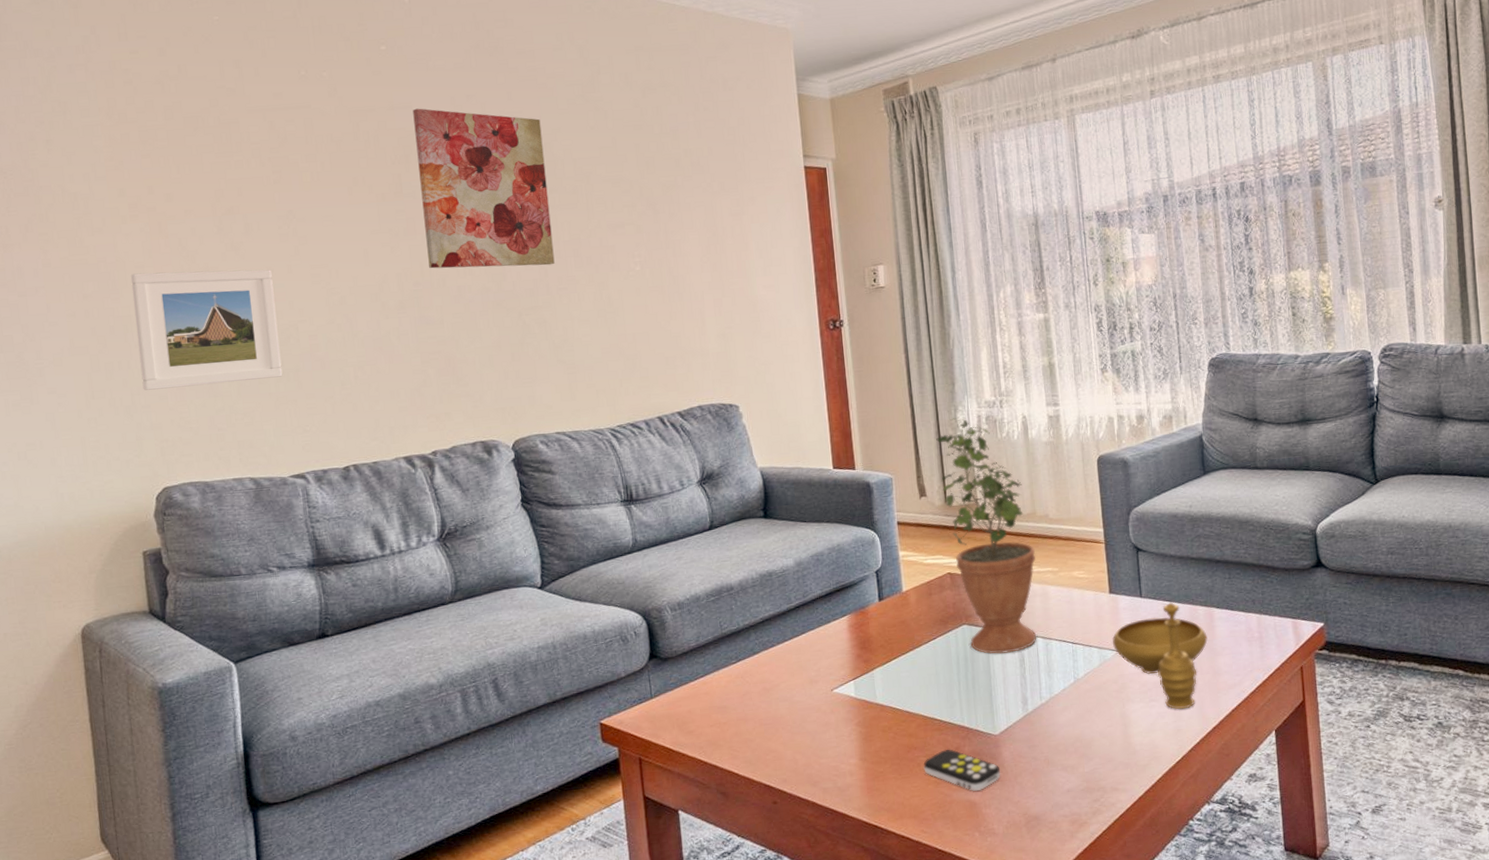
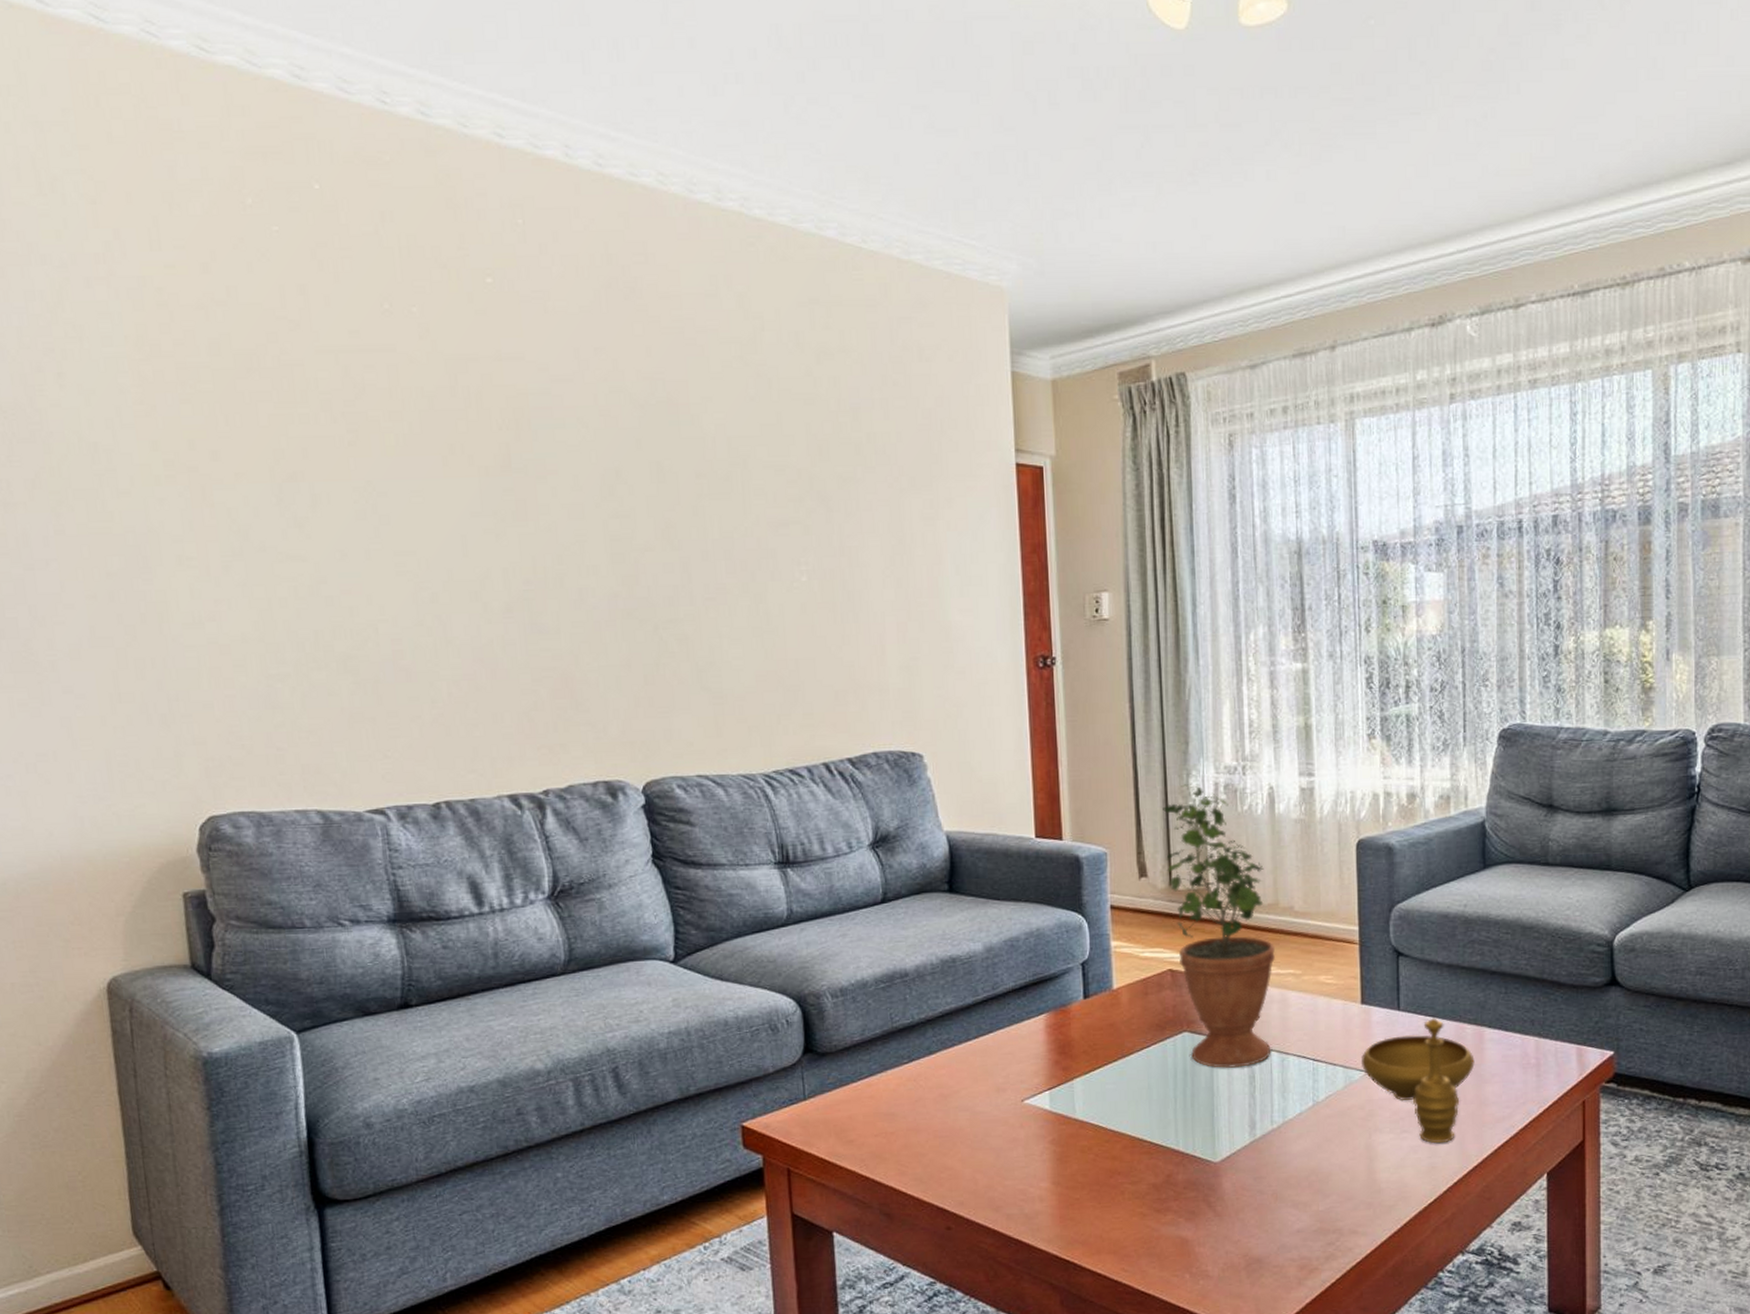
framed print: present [130,269,283,390] -> none [166,549,358,696]
wall art: present [413,108,555,269] -> none [525,360,701,569]
remote control: present [923,749,1001,791] -> none [1128,1176,1220,1226]

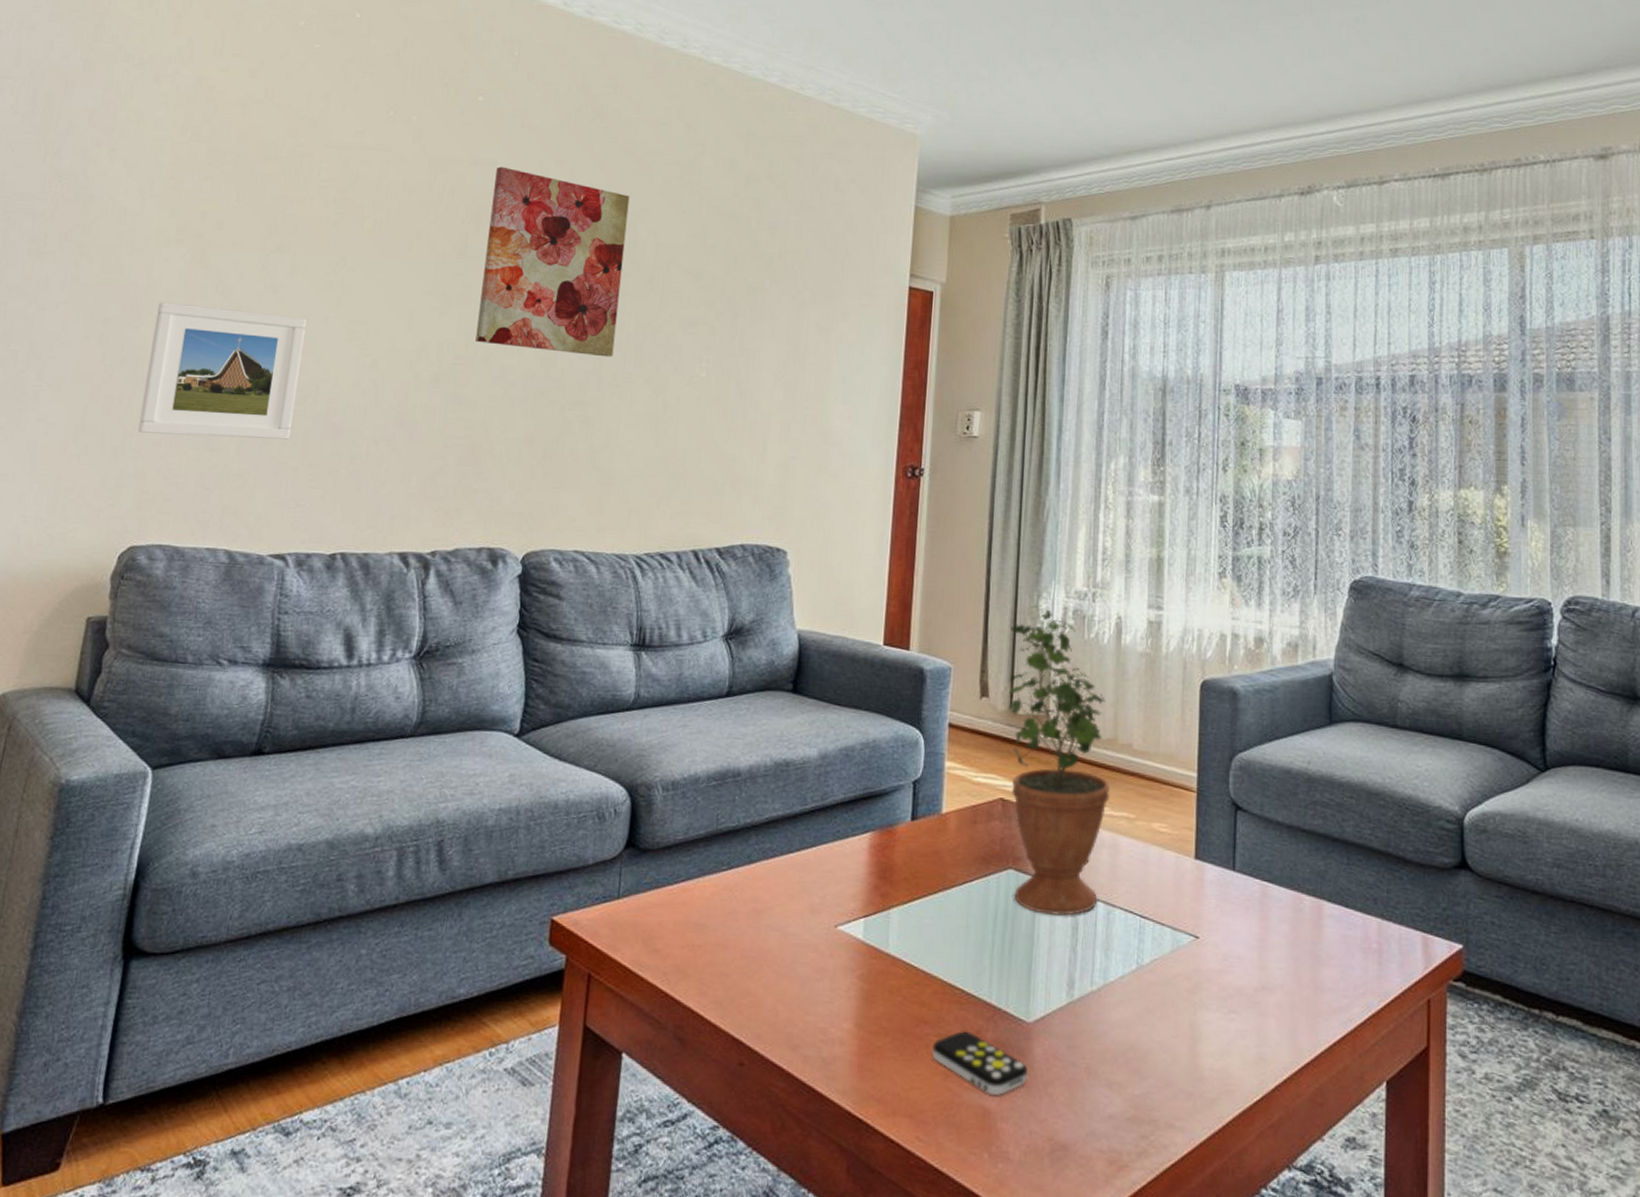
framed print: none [166,549,358,696] -> present [138,302,307,440]
wall art: none [525,360,701,569] -> present [475,166,630,357]
remote control: none [1128,1176,1220,1226] -> present [932,1031,1028,1095]
decorative bowl: present [1362,1018,1475,1144] -> none [1191,883,1312,1031]

